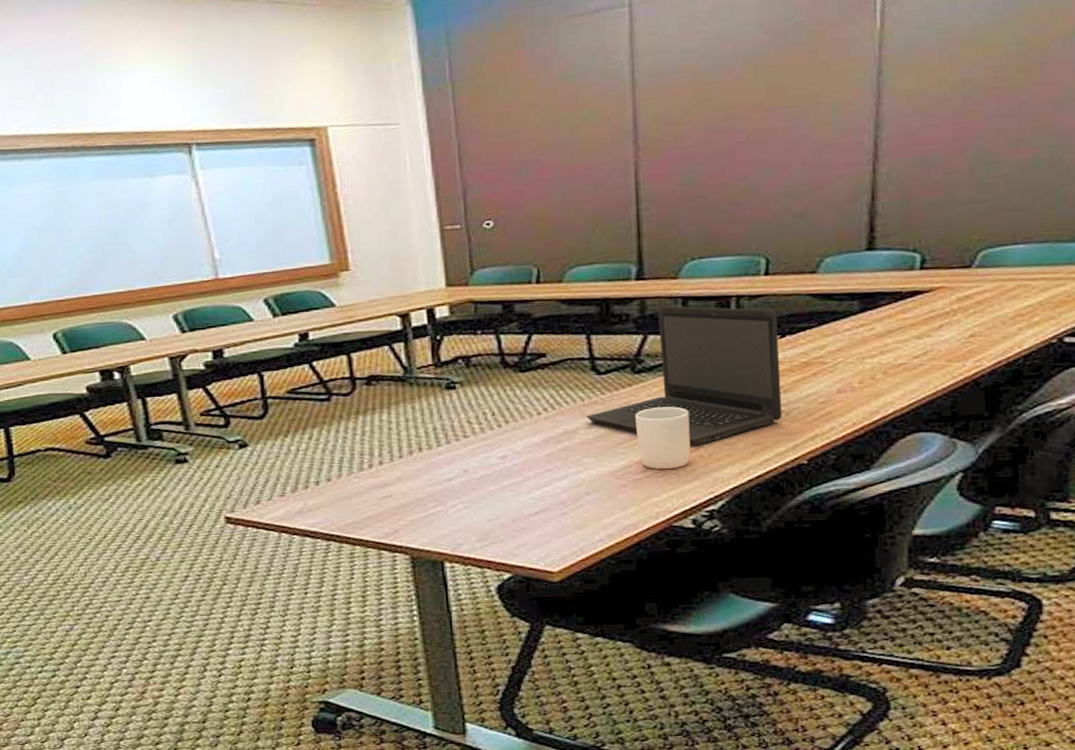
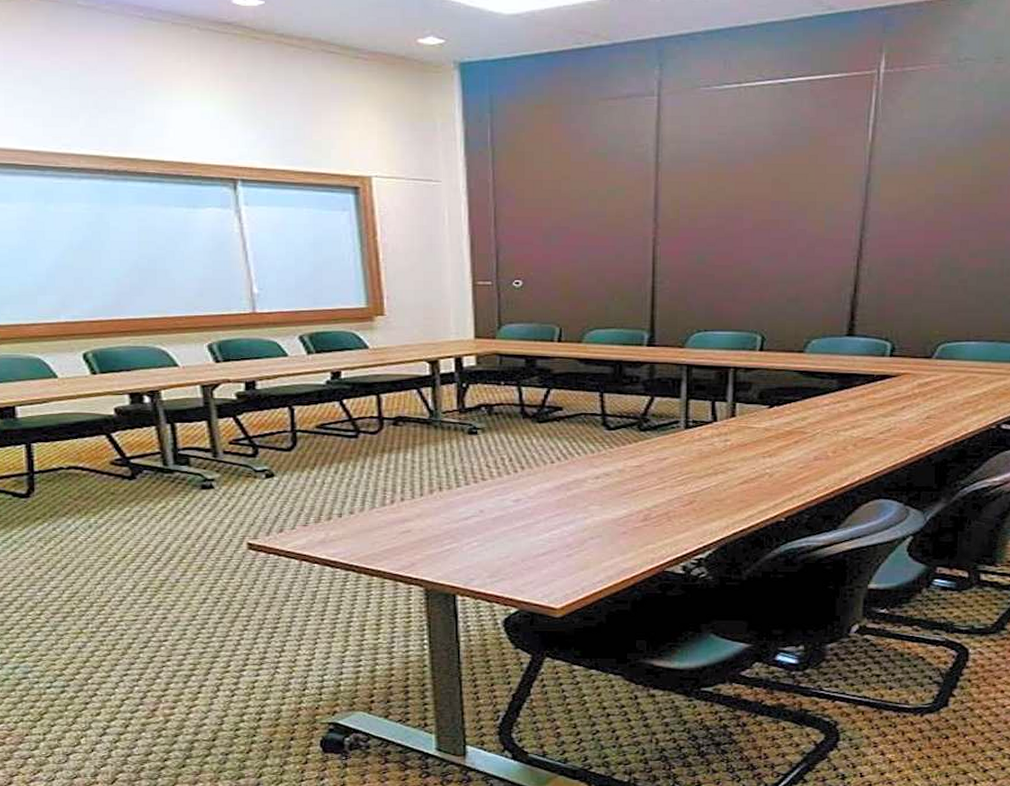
laptop: present [586,306,782,446] -> none [595,372,768,500]
mug: present [634,406,691,470] -> none [638,463,686,520]

